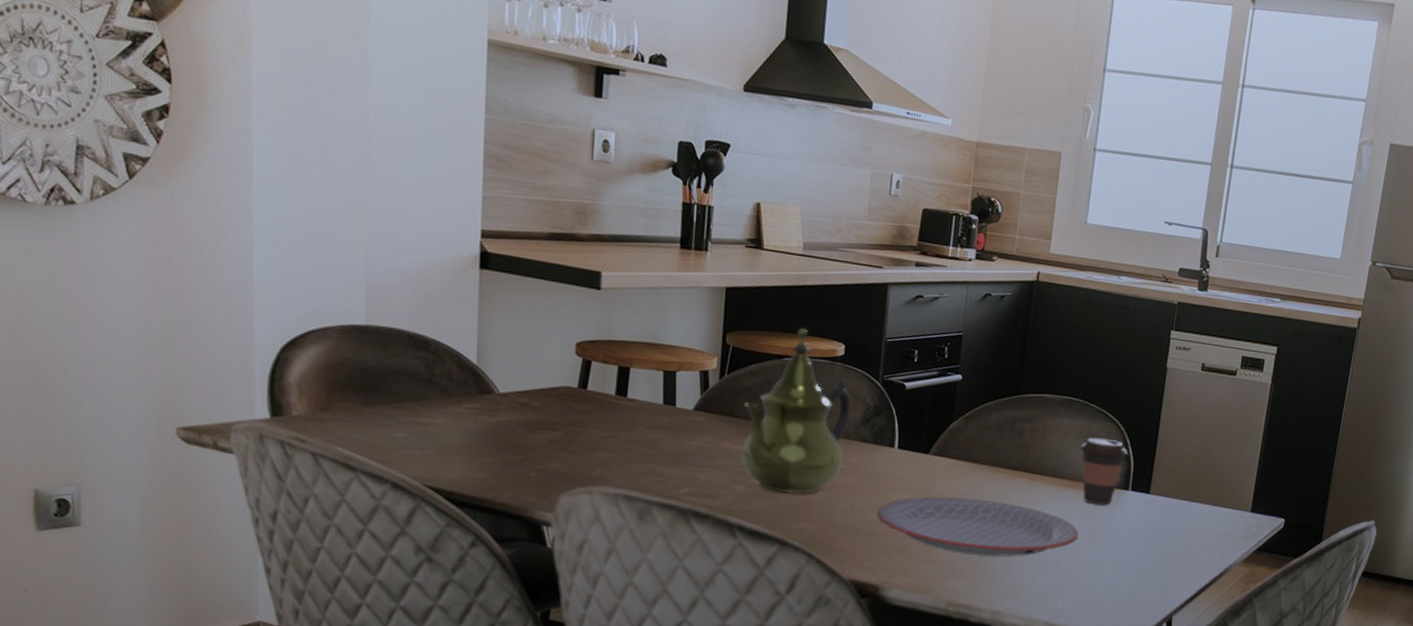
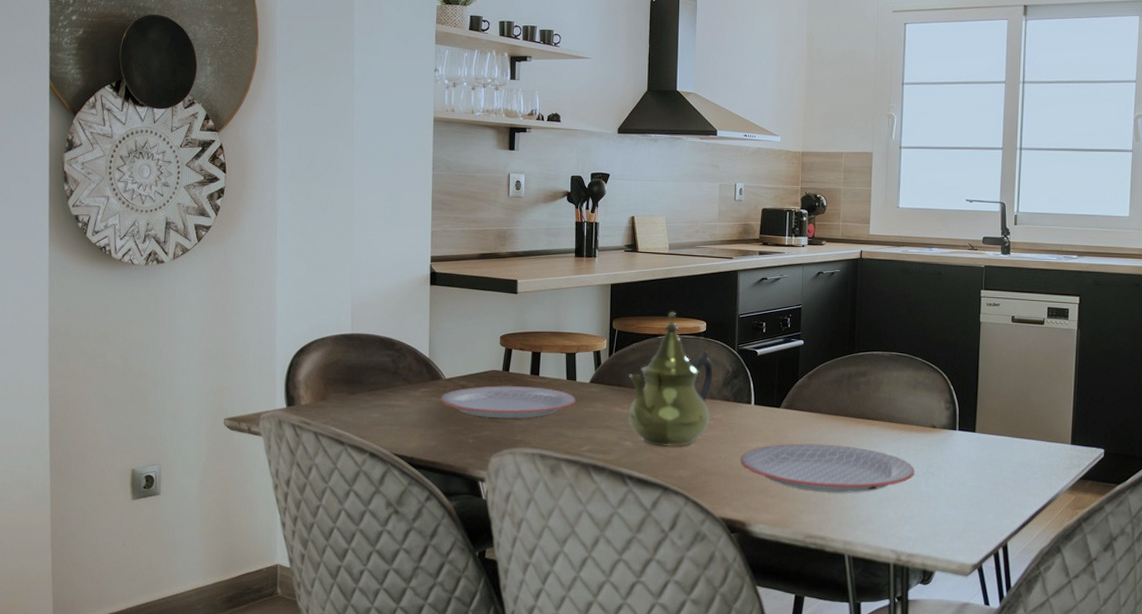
plate: none [491,406,674,450] -> present [440,386,576,419]
coffee cup: present [1080,437,1128,506] -> none [910,386,952,445]

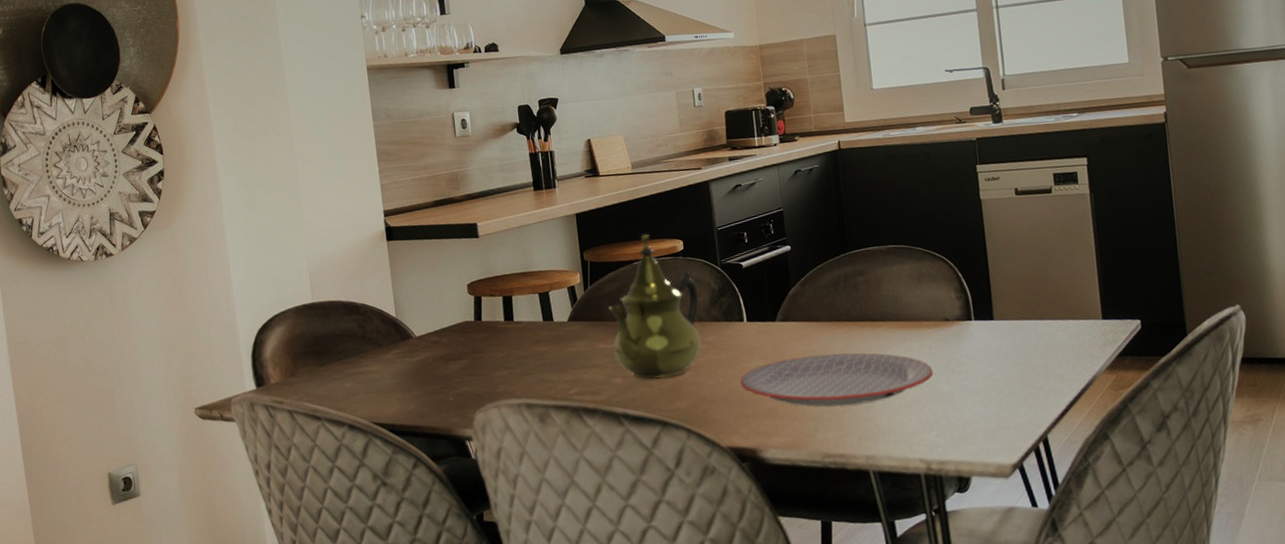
plate: present [440,386,576,419] -> none [413,333,556,372]

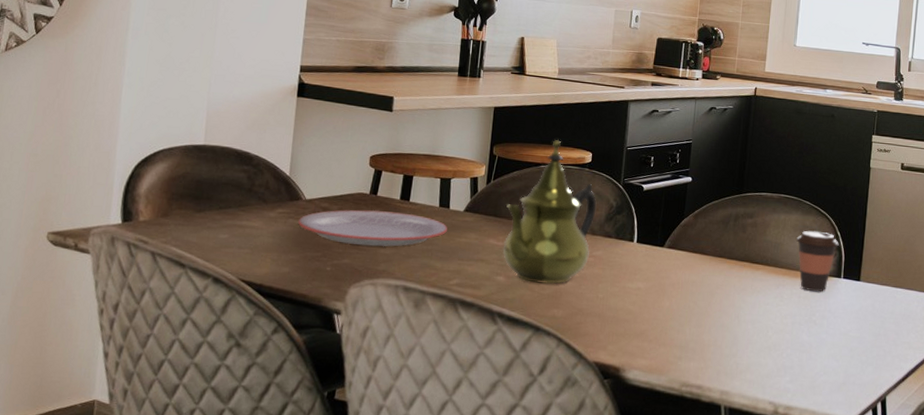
plate: none [413,333,556,372] -> present [297,209,447,247]
plate: present [740,352,934,407] -> none [618,285,798,340]
coffee cup: none [915,276,963,340] -> present [796,230,839,292]

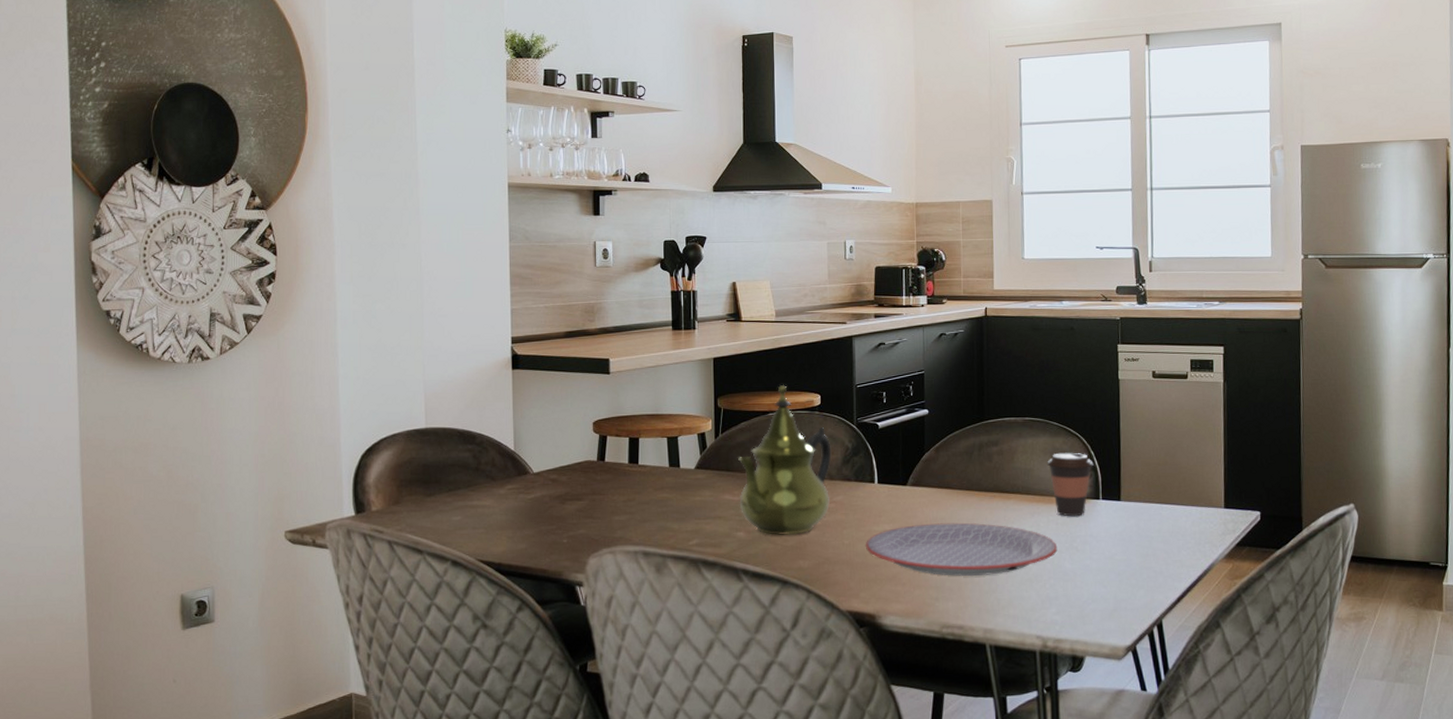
plate: present [297,209,447,247] -> none [528,476,680,514]
plate: none [618,285,798,340] -> present [866,522,1058,576]

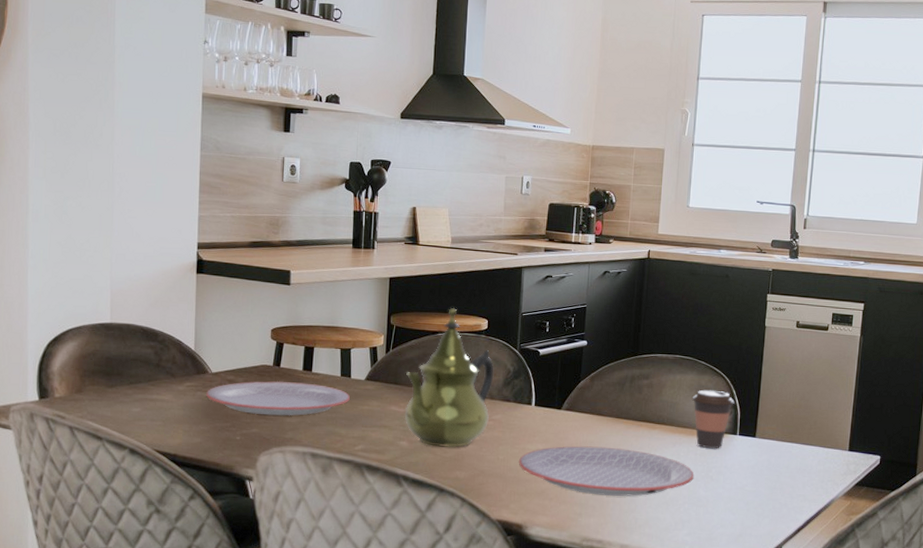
plate: none [528,476,680,514] -> present [205,381,350,416]

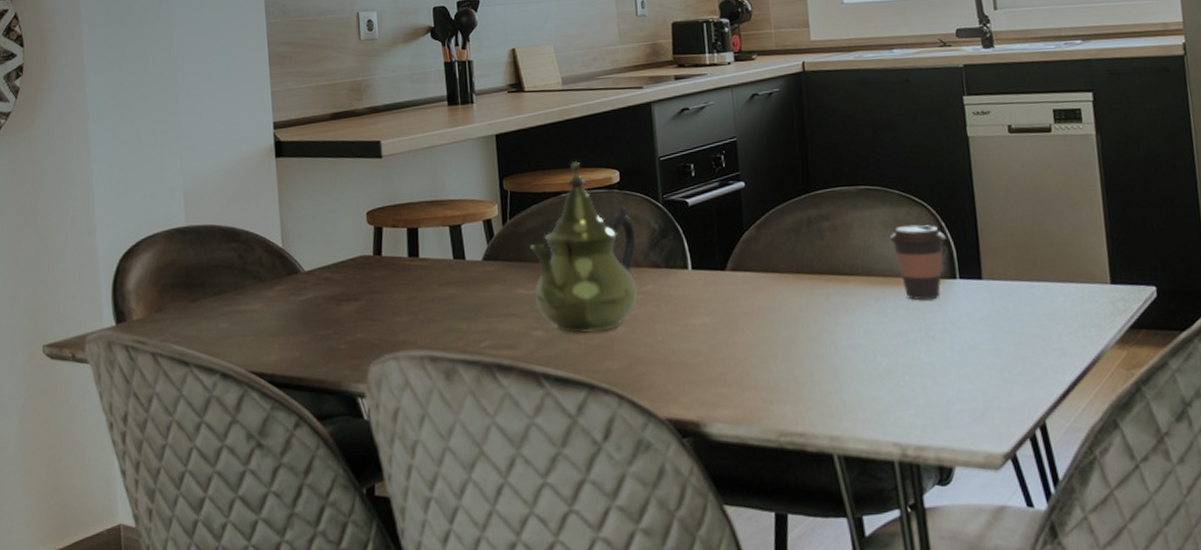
plate: present [205,381,350,416] -> none [300,272,467,316]
plate: present [519,446,694,496] -> none [683,311,911,375]

